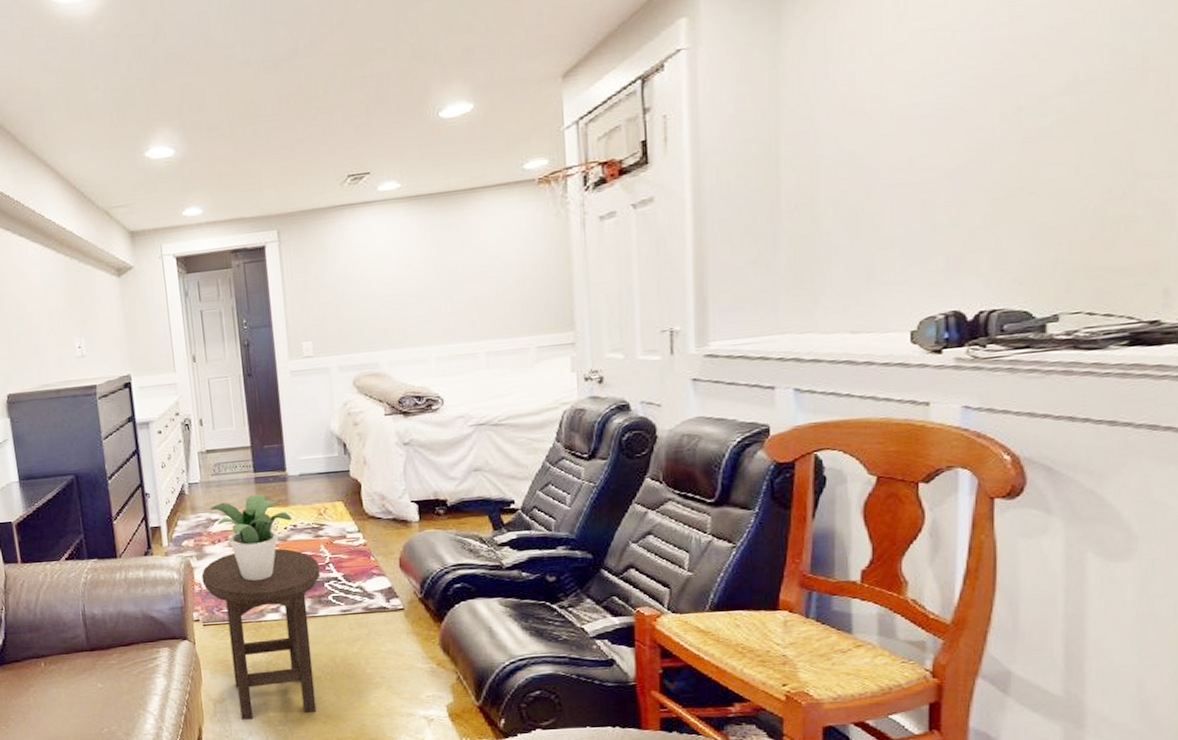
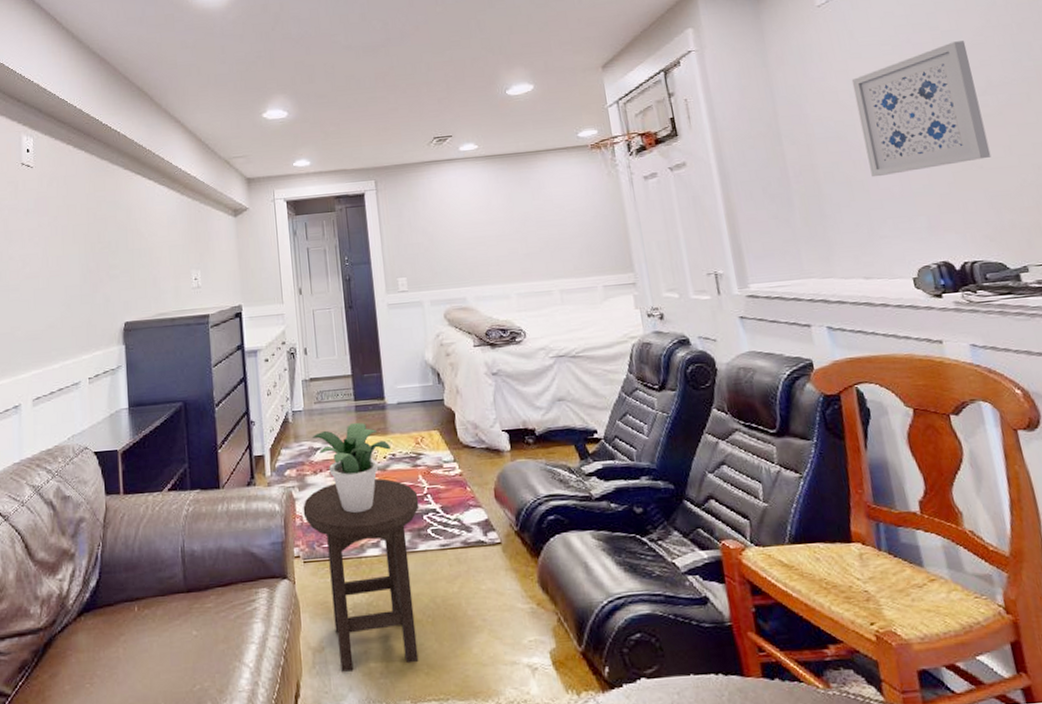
wall art: none [886,19,1055,210] -> present [851,40,992,178]

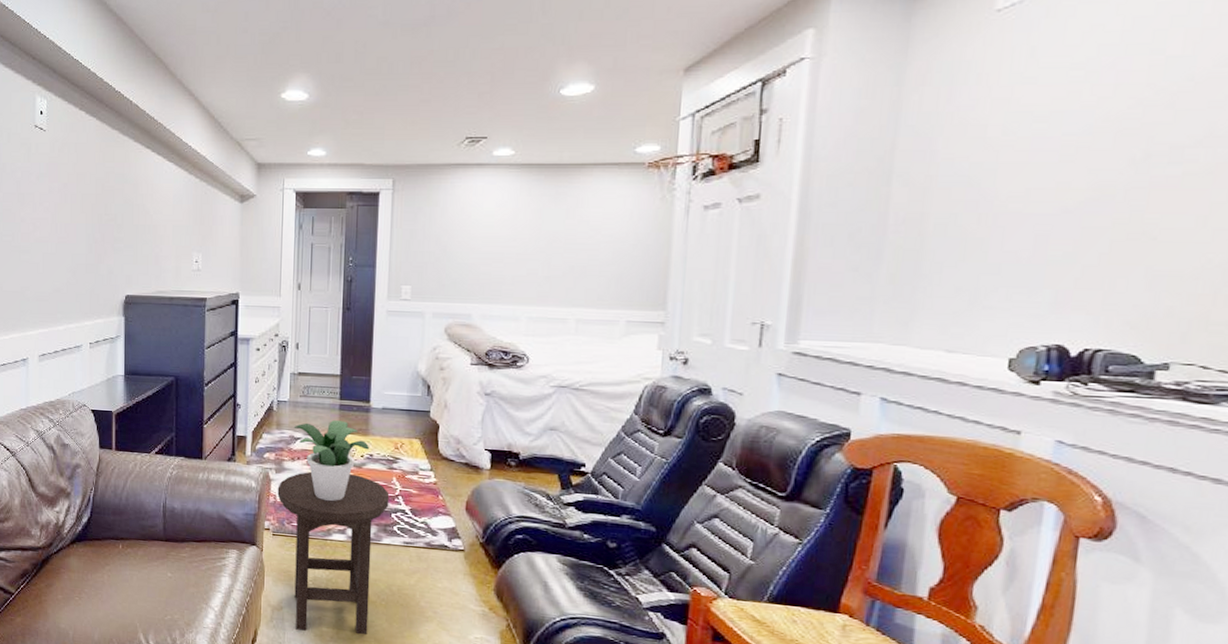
wall art: present [851,40,992,178] -> none [997,72,1197,237]

